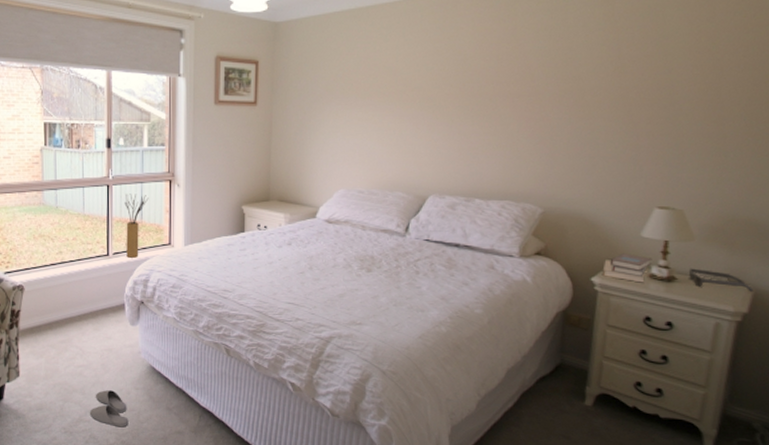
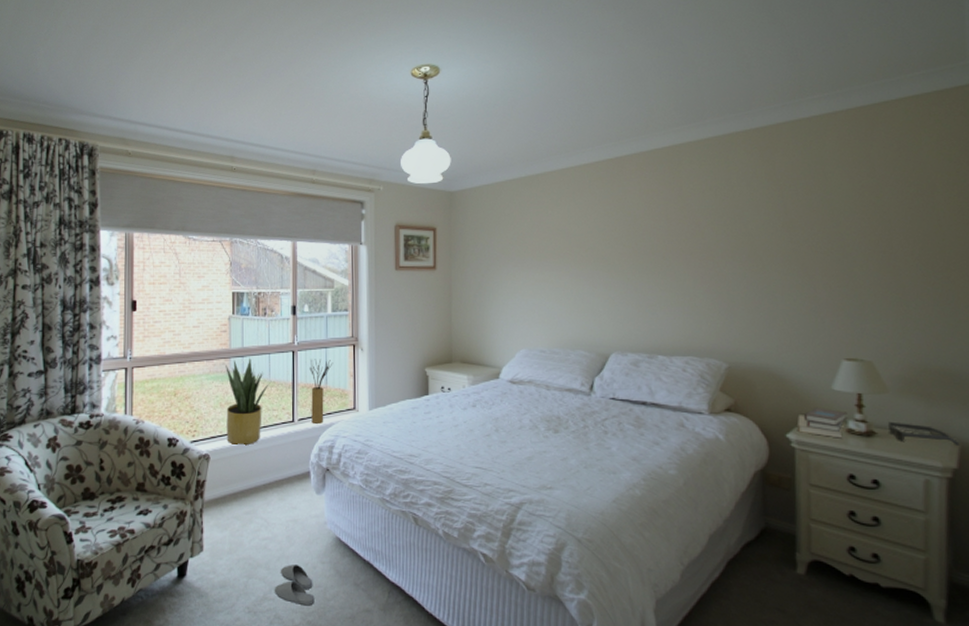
planter: none [38,190,84,278] -> present [226,357,269,446]

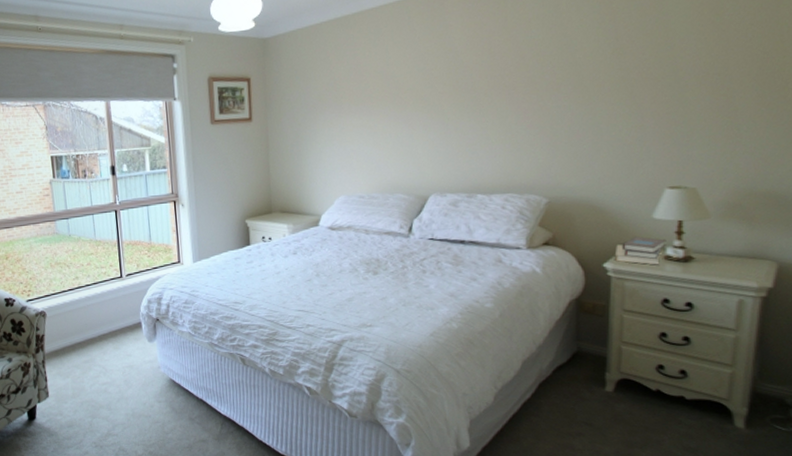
planter: present [226,357,269,446] -> none [52,219,96,302]
slippers: present [274,565,315,606] -> none [116,405,155,439]
vase: present [309,359,333,424] -> none [132,216,156,278]
glasses: present [888,421,960,447] -> none [707,246,778,267]

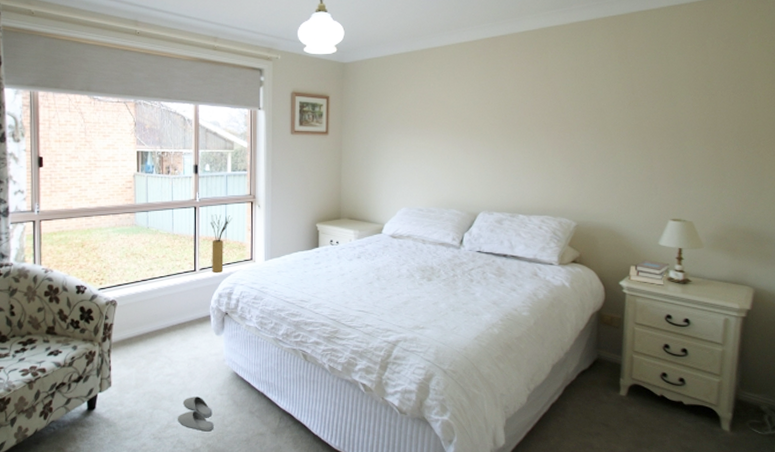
slippers: none [116,405,155,439] -> present [177,397,214,432]
vase: none [132,216,156,278] -> present [210,214,232,273]

